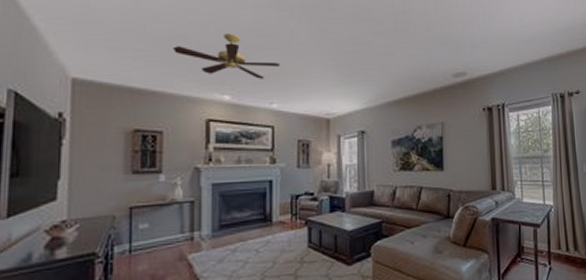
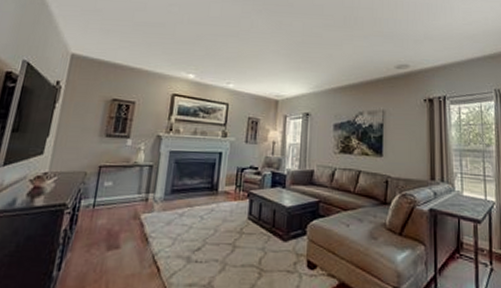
ceiling fan: present [172,32,280,79] -> none [152,21,239,62]

